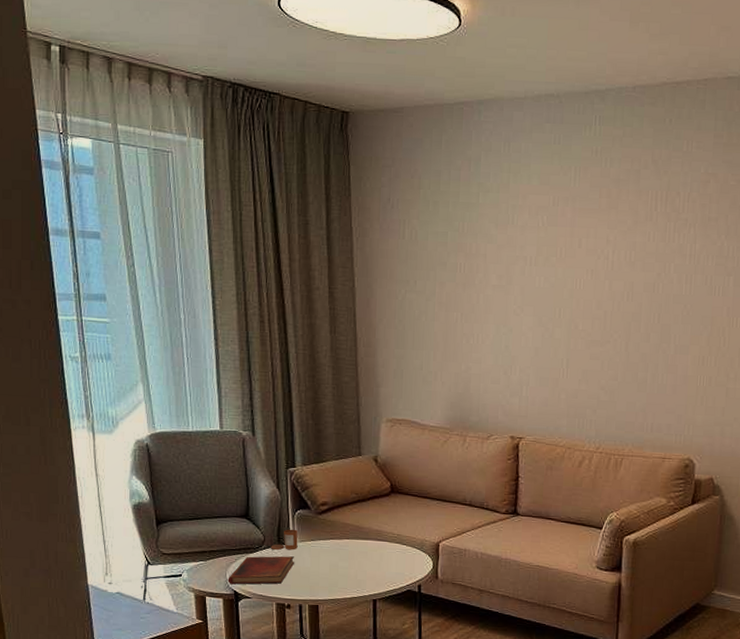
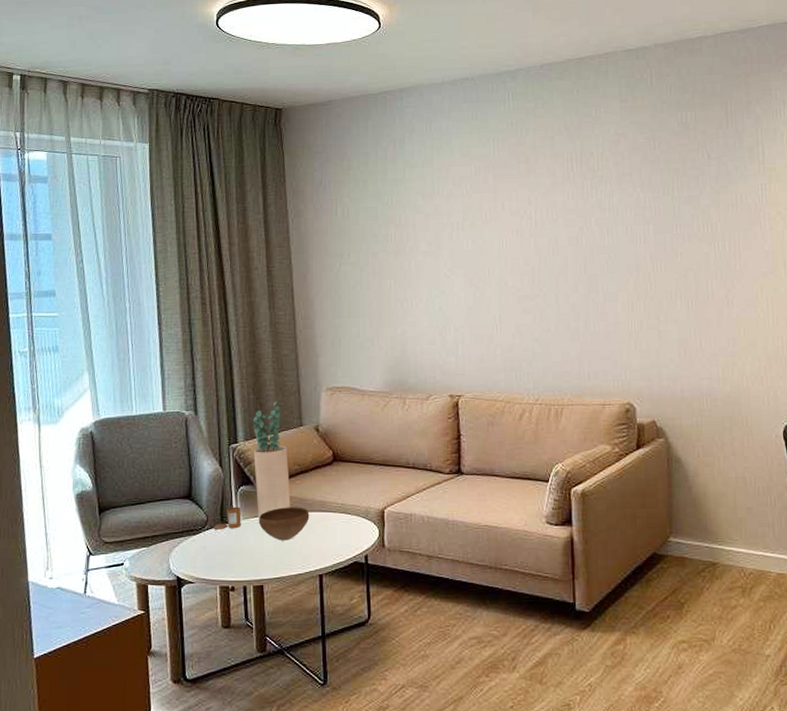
diary: present [227,556,295,585] -> none [170,535,239,570]
vase: none [311,422,347,545] -> present [253,395,291,521]
bowl: none [314,533,366,565] -> present [258,507,310,541]

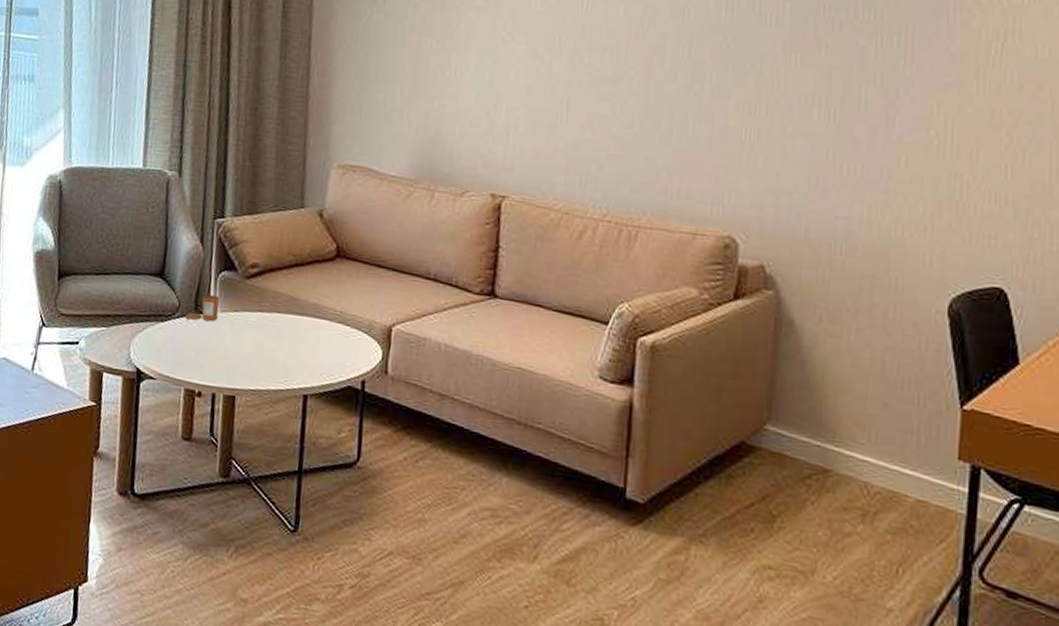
vase: present [253,395,291,521] -> none [238,165,283,317]
bowl: present [258,507,310,541] -> none [238,304,300,347]

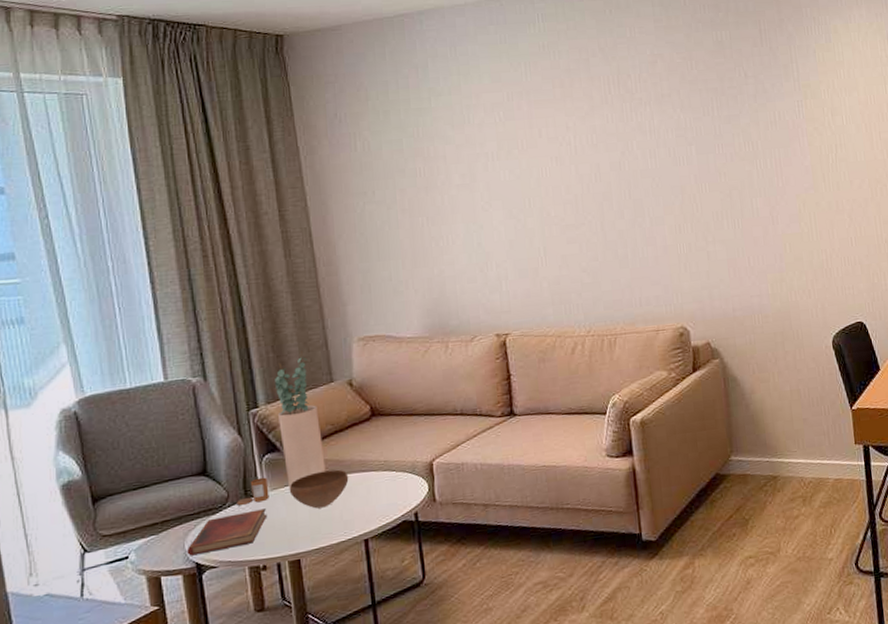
diary: none [130,325,212,364] -> present [186,508,268,556]
vase: none [238,165,283,317] -> present [275,350,326,490]
bowl: none [238,304,300,347] -> present [289,469,349,509]

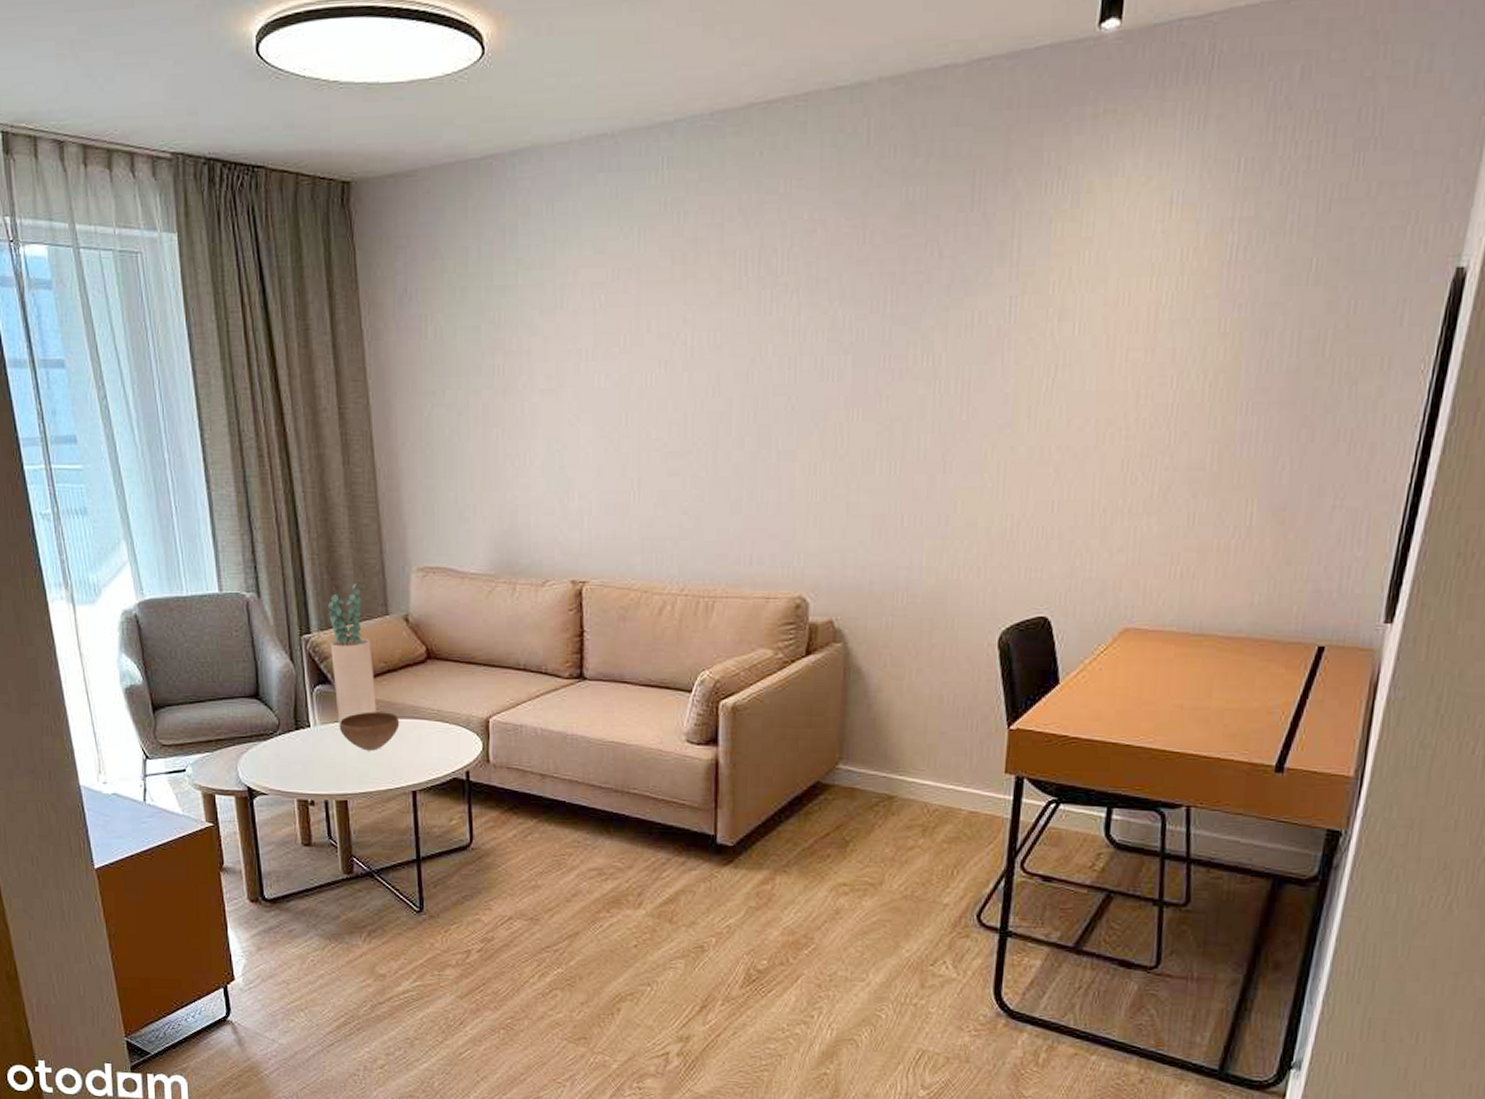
diary: present [186,508,268,556] -> none [239,742,317,779]
candle: present [236,477,269,506] -> none [287,709,319,736]

